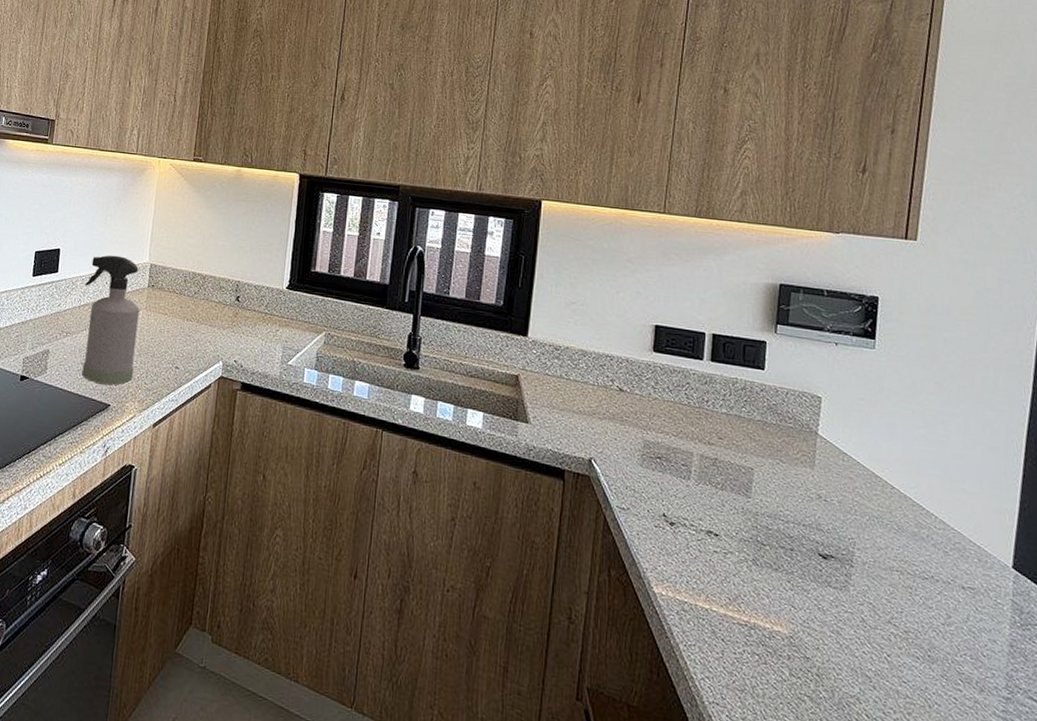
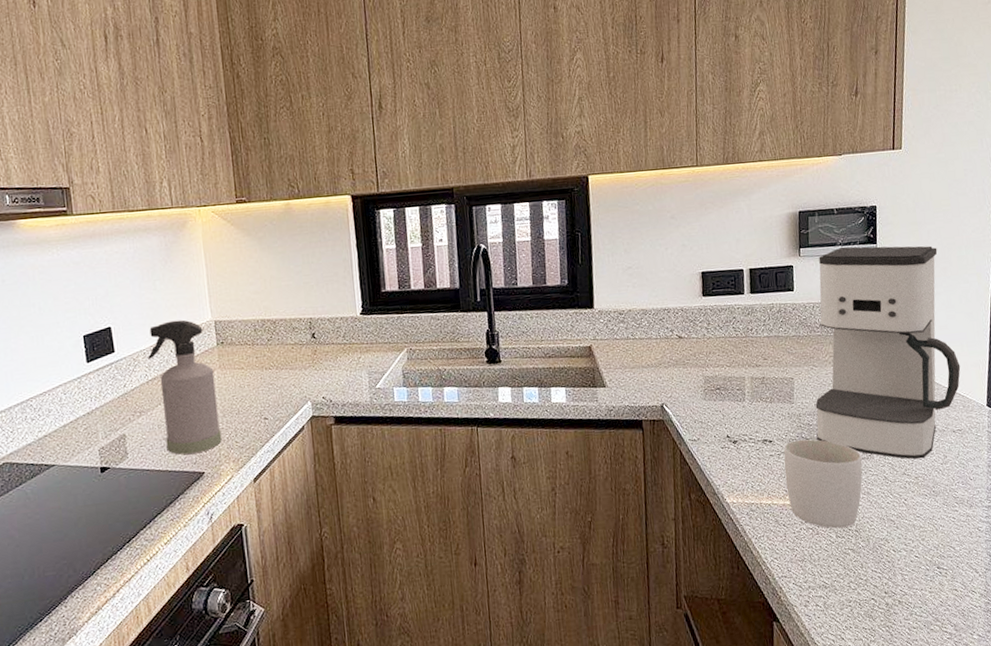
mug: none [730,541,834,667] -> present [783,439,863,529]
coffee maker: none [776,333,978,611] -> present [815,246,961,459]

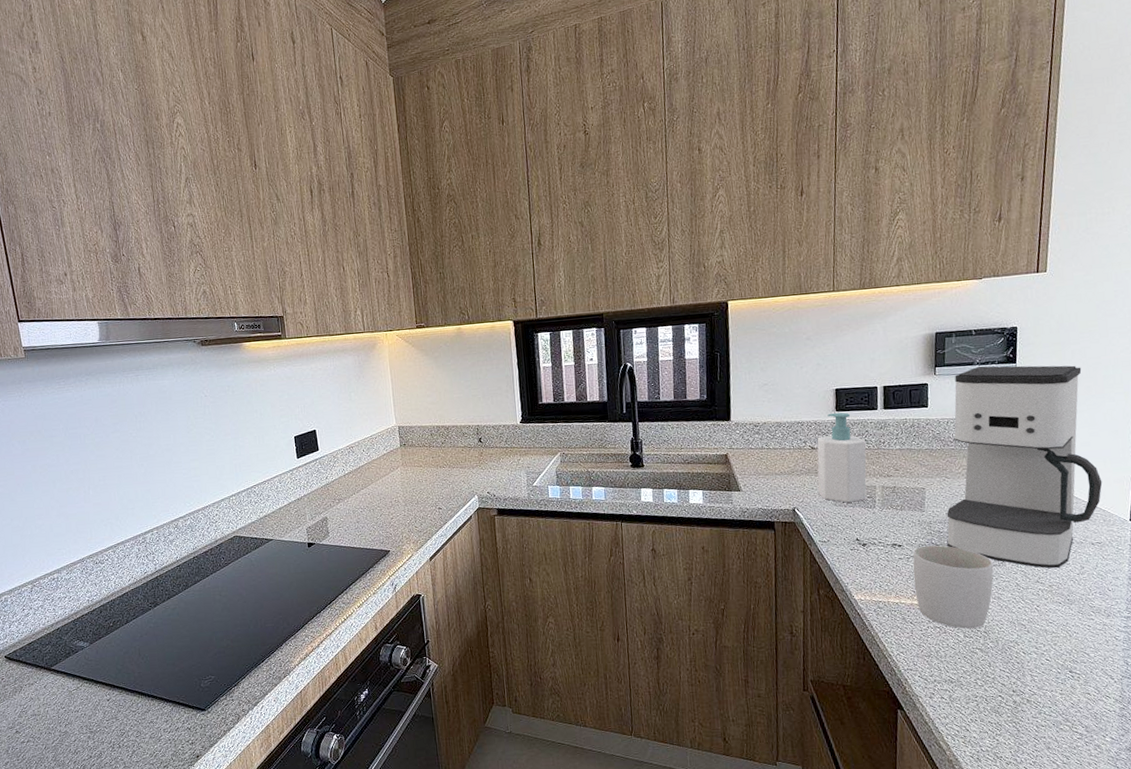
spray bottle: present [148,319,222,455] -> none [345,425,404,535]
soap bottle: none [684,297,736,397] -> present [817,412,867,503]

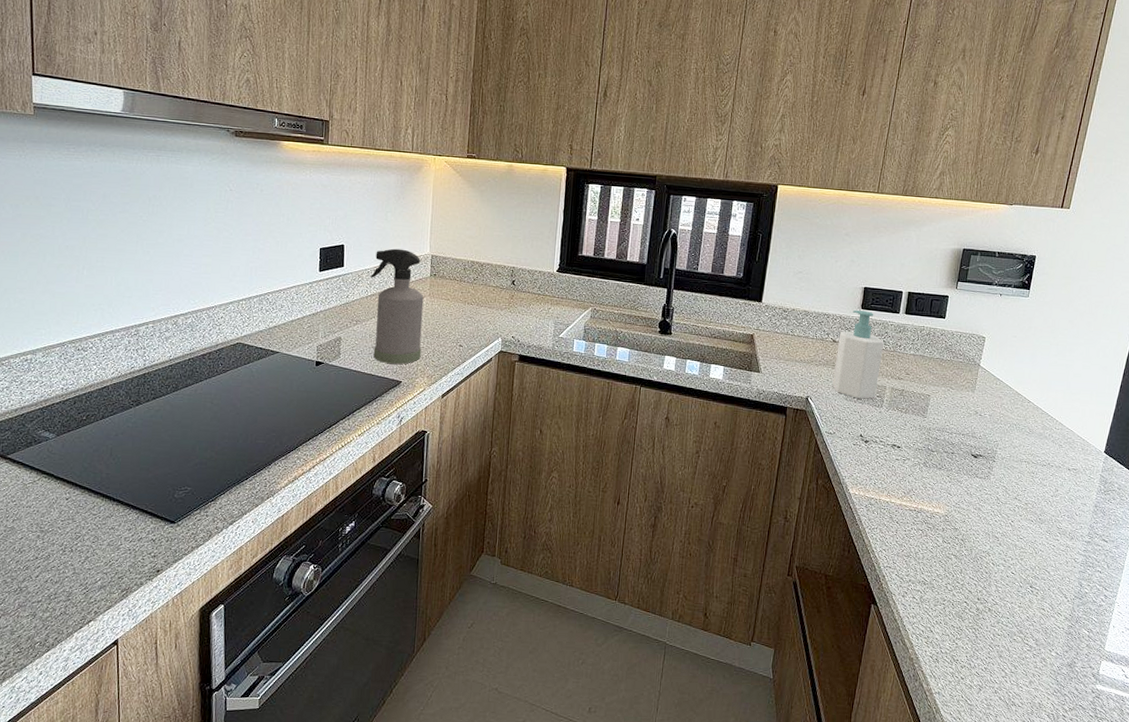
spray bottle: none [345,425,404,535] -> present [371,248,424,364]
mug: present [913,545,994,629] -> none [905,450,980,535]
coffee maker: present [946,365,1103,568] -> none [941,287,1087,488]

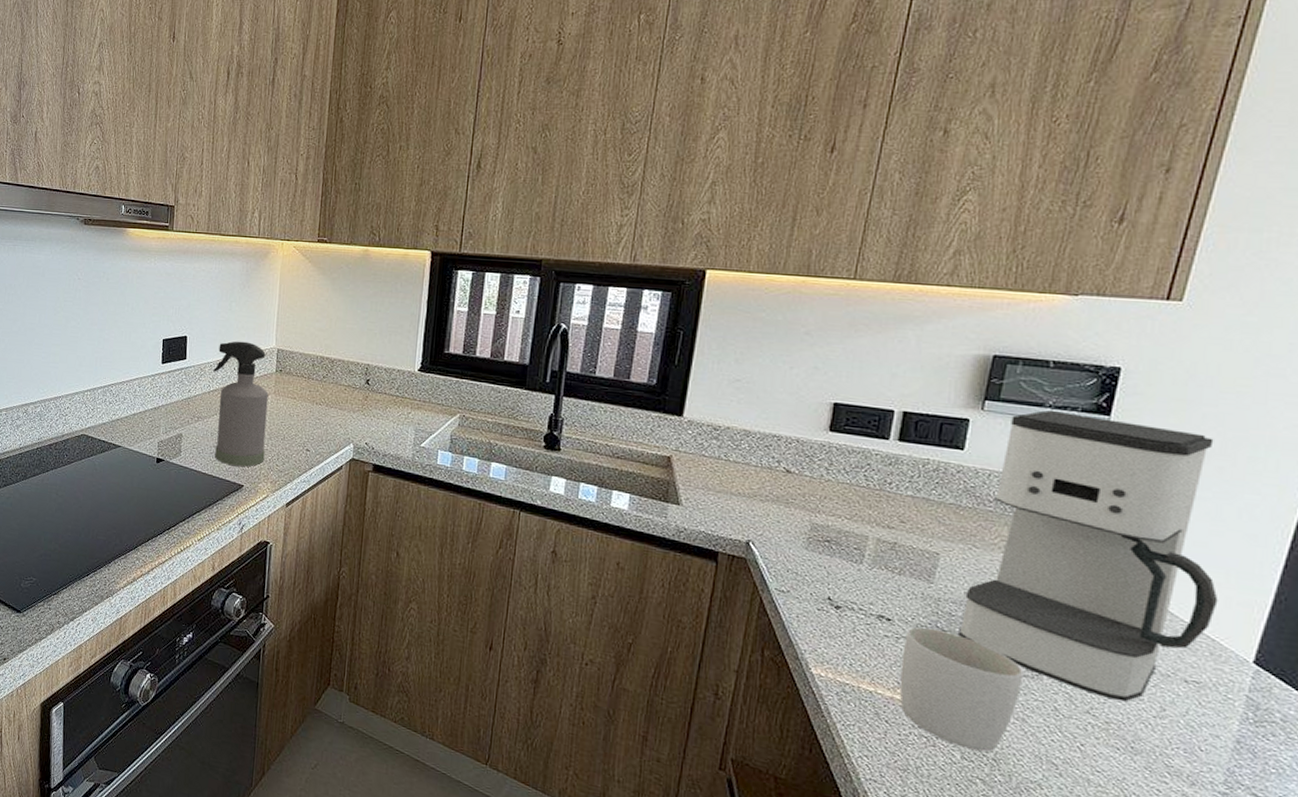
soap bottle: present [832,310,884,399] -> none [785,432,865,551]
mug: none [905,450,980,535] -> present [899,626,1024,752]
coffee maker: none [941,287,1087,488] -> present [958,409,1218,702]

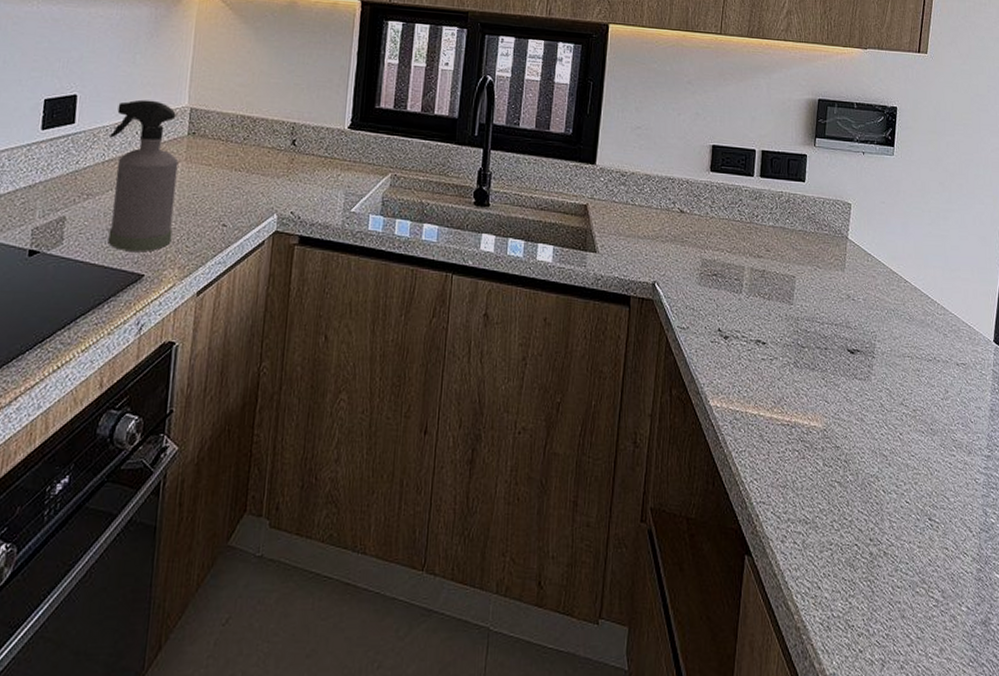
mug: present [899,626,1024,752] -> none [775,346,859,455]
coffee maker: present [958,409,1218,702] -> none [813,143,970,390]

